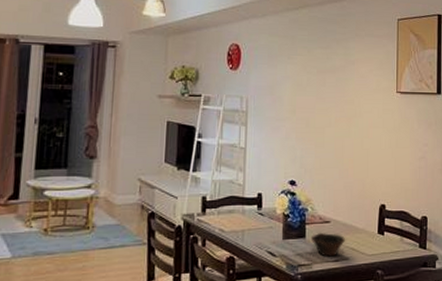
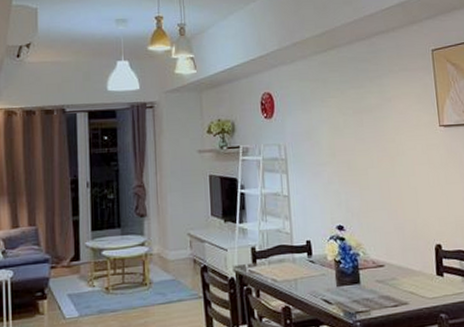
bowl: present [310,233,346,257] -> none [365,277,403,302]

